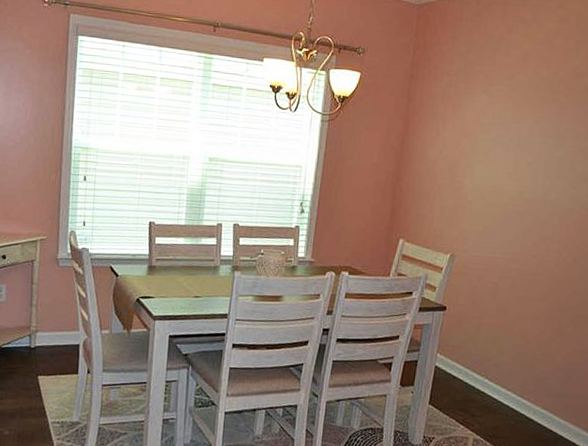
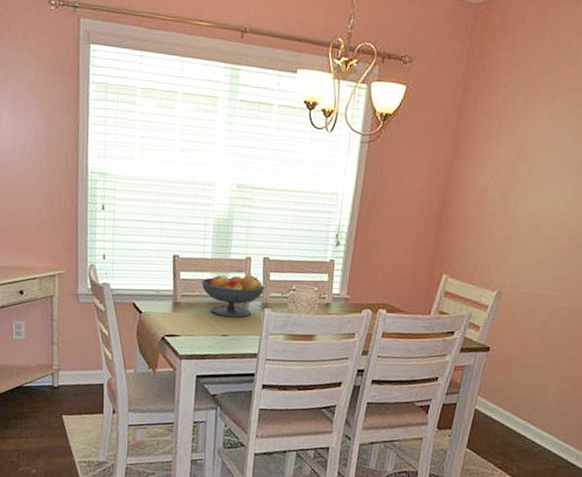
fruit bowl: none [175,239,235,280] -> present [201,274,265,318]

